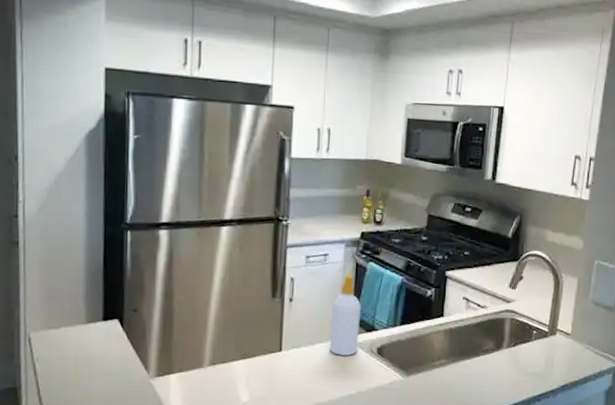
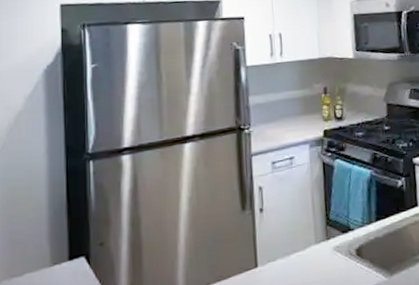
soap bottle: present [329,272,361,356] -> none [304,172,336,263]

